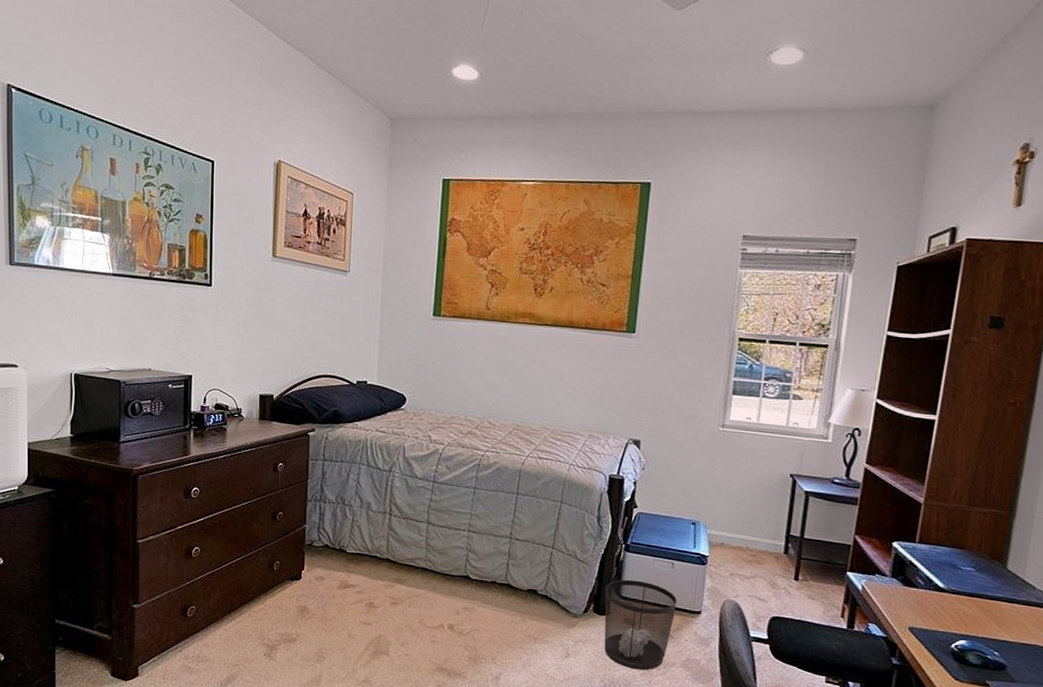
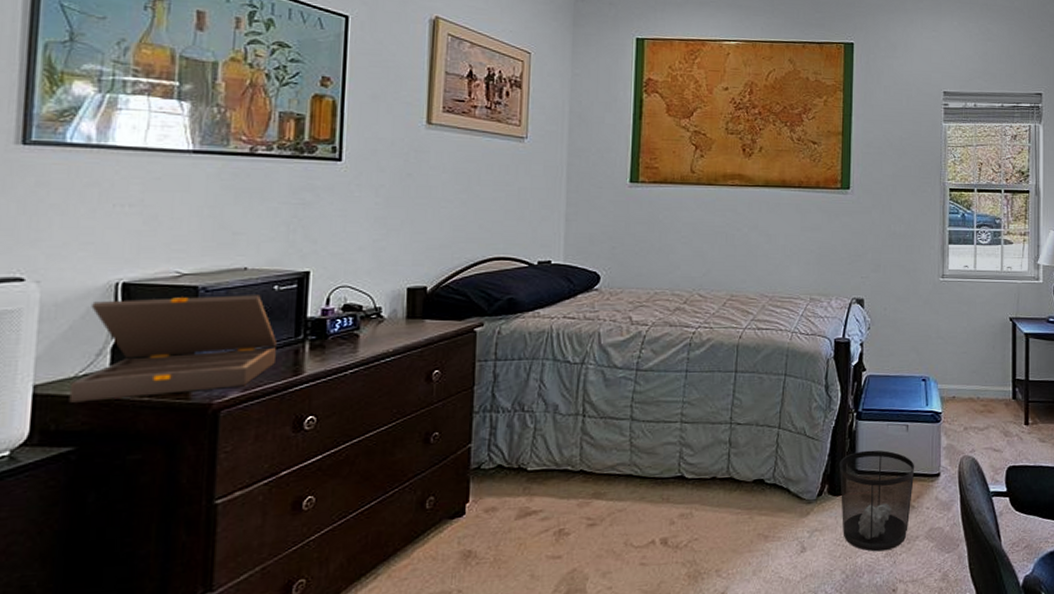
jewelry box: none [48,386,173,460] -> present [68,295,278,403]

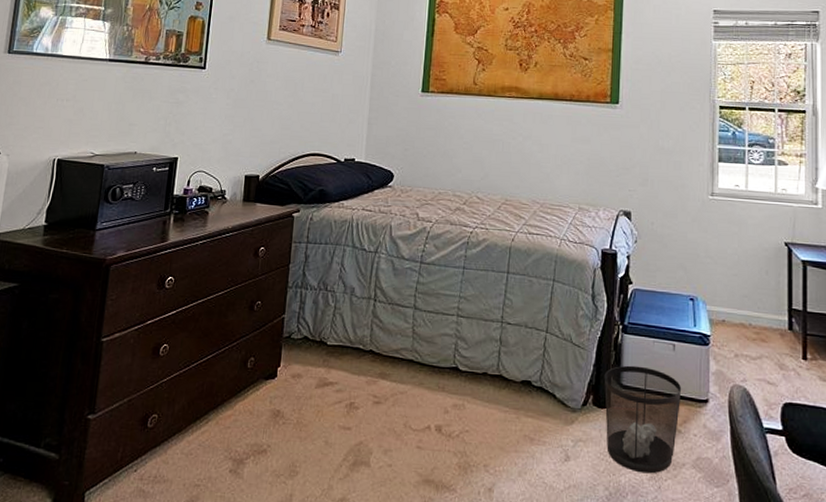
jewelry box: present [68,295,278,403] -> none [18,172,153,249]

